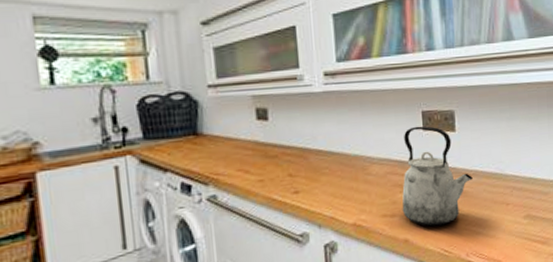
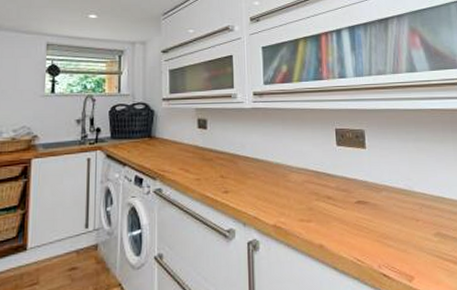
kettle: present [402,126,473,226] -> none [317,141,383,235]

